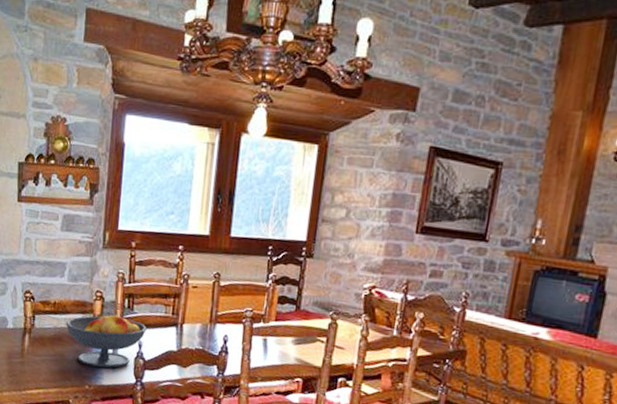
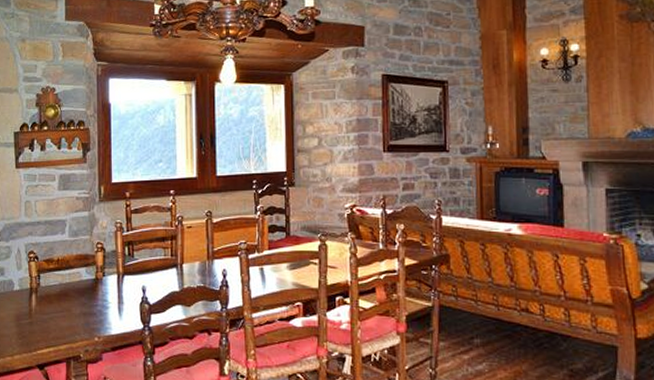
fruit bowl: present [65,312,147,368] -> none [70,262,149,318]

